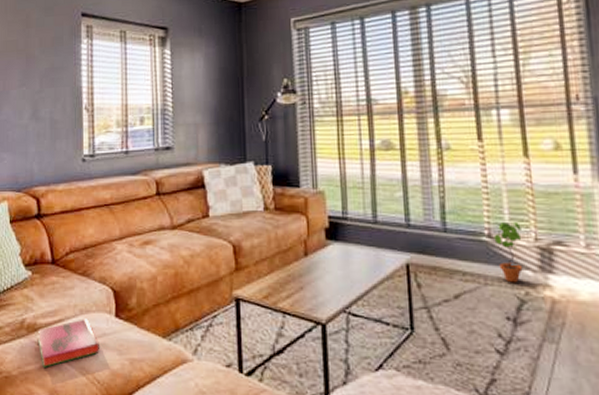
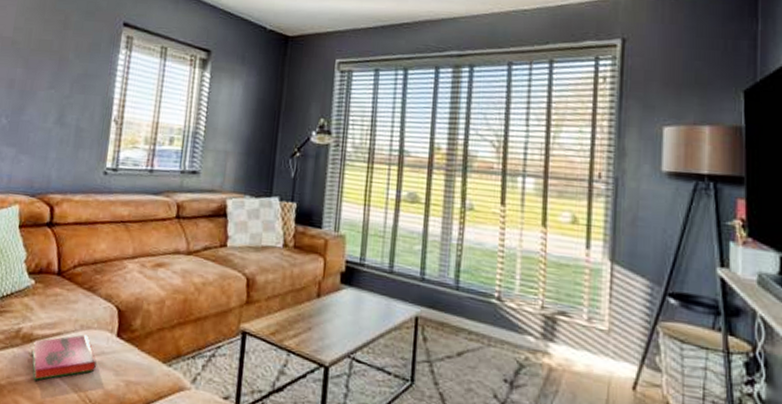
potted plant: present [494,221,523,283] -> none [502,287,530,348]

